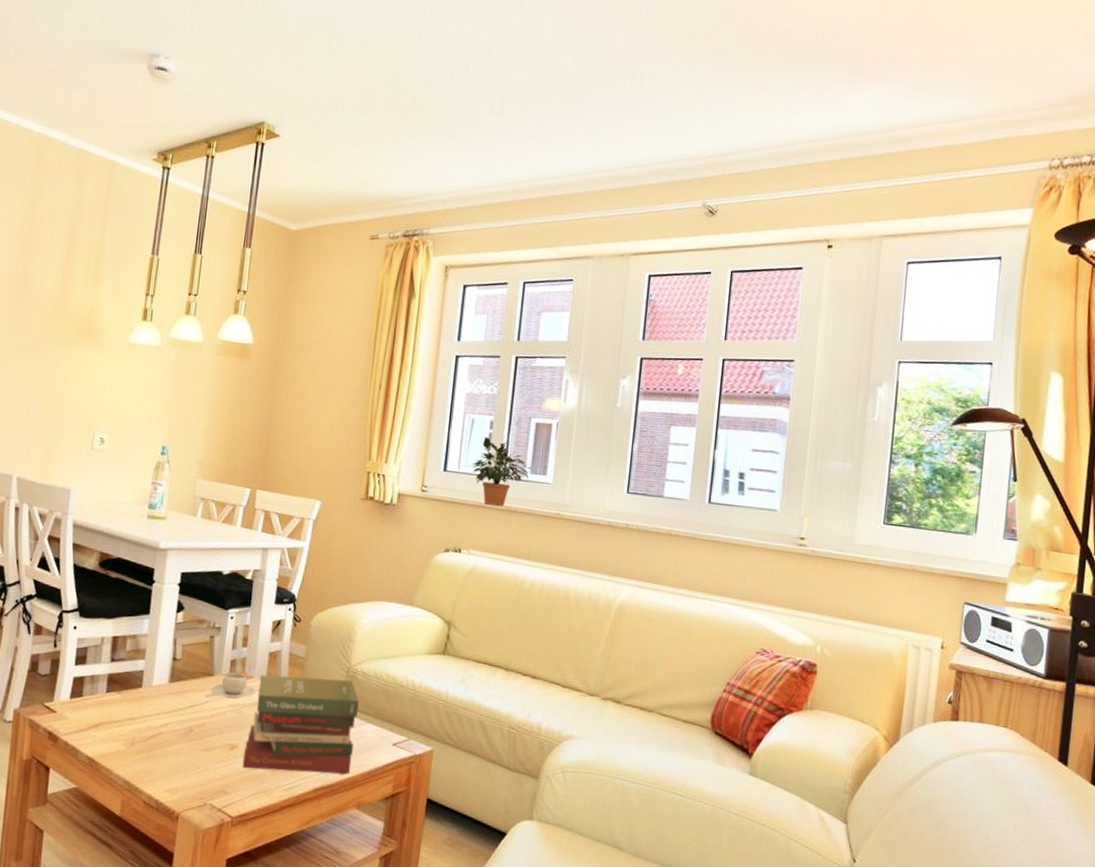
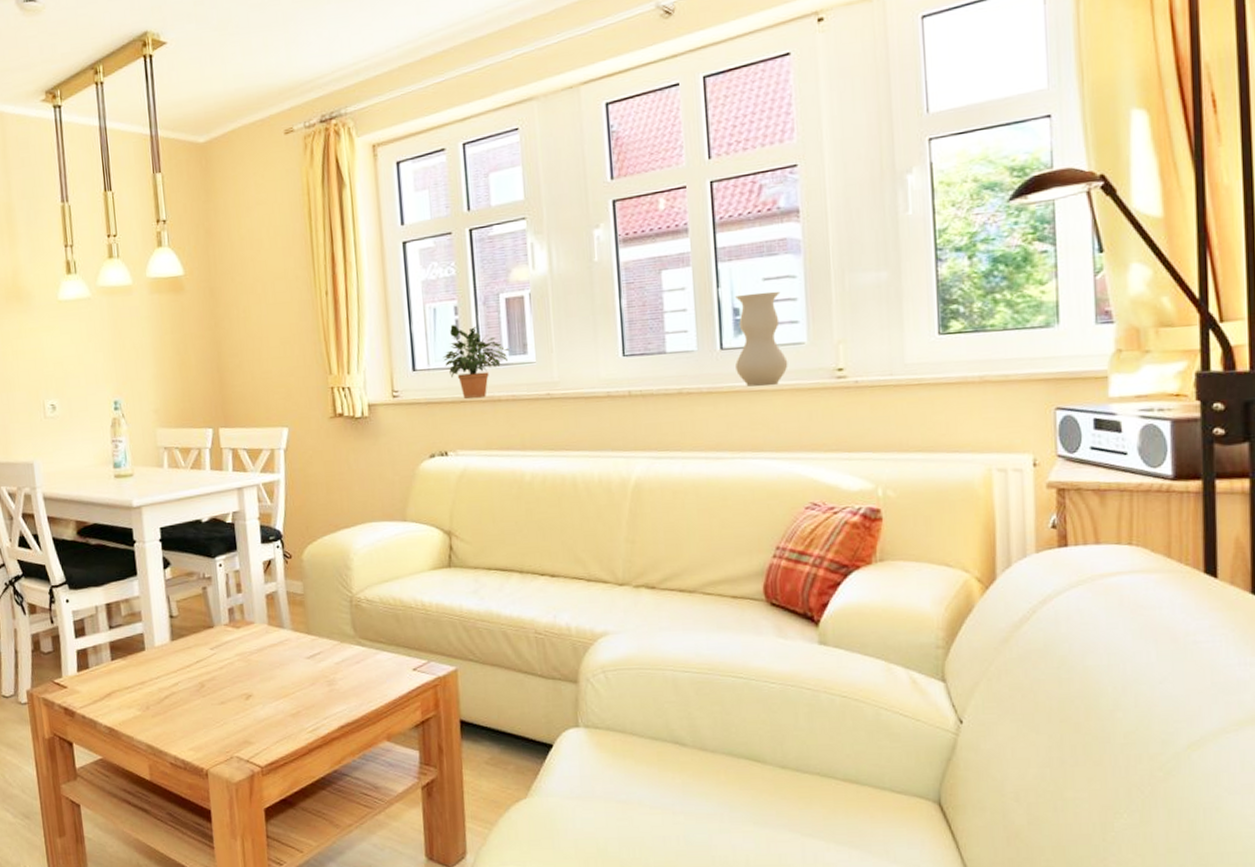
teacup: present [210,672,256,699] -> none [213,621,260,648]
books: present [243,674,359,774] -> none [260,610,373,715]
vase: none [718,459,765,543] -> present [736,291,788,387]

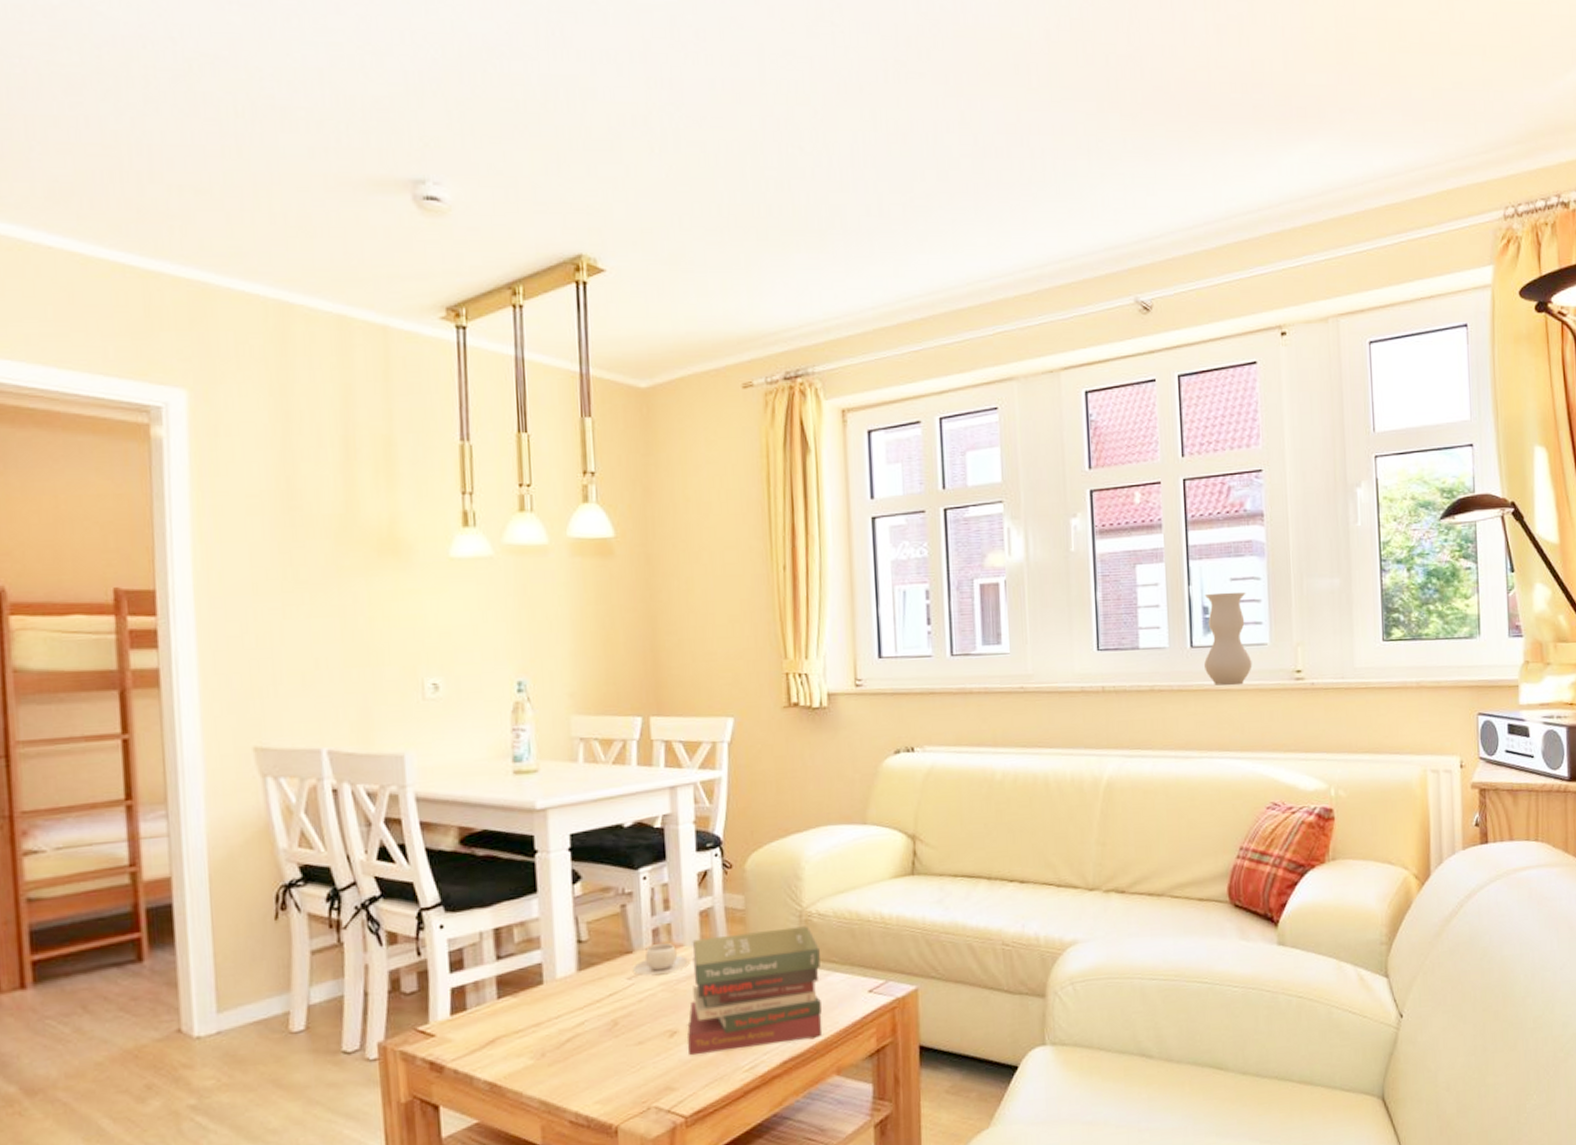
teacup: none [213,621,260,648] -> present [632,943,690,976]
books: none [260,610,373,715] -> present [687,926,822,1055]
potted plant: present [443,325,510,400] -> none [912,610,983,691]

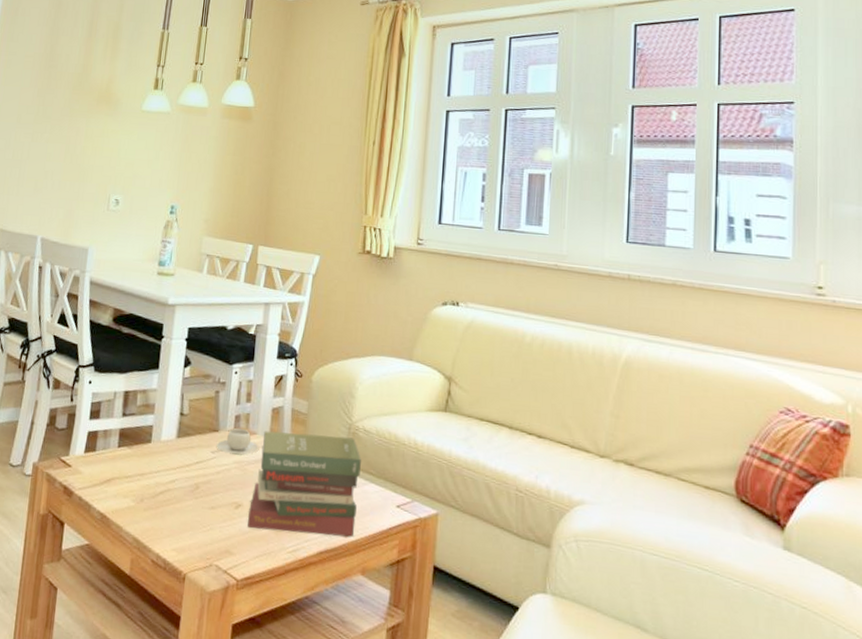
vase: present [1204,591,1253,686] -> none [726,205,774,293]

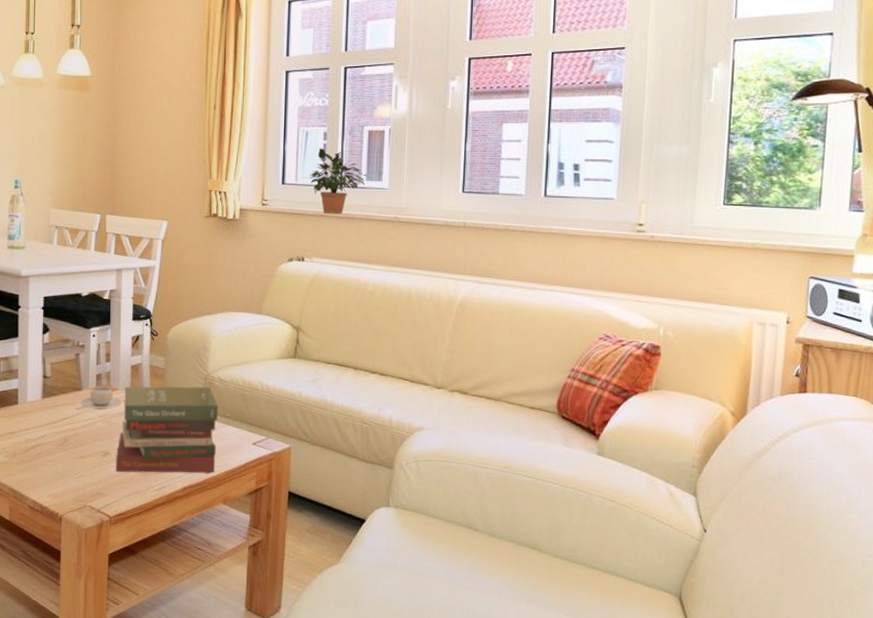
potted plant: none [466,189,527,259] -> present [309,148,367,215]

